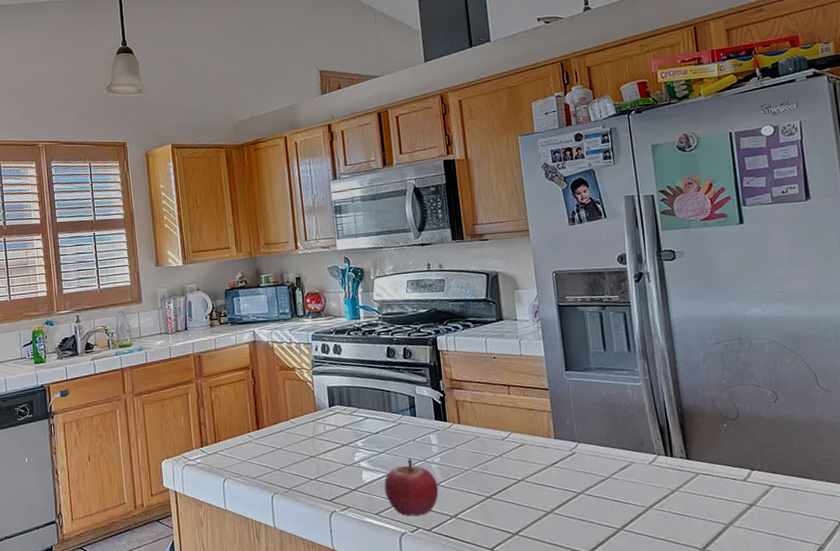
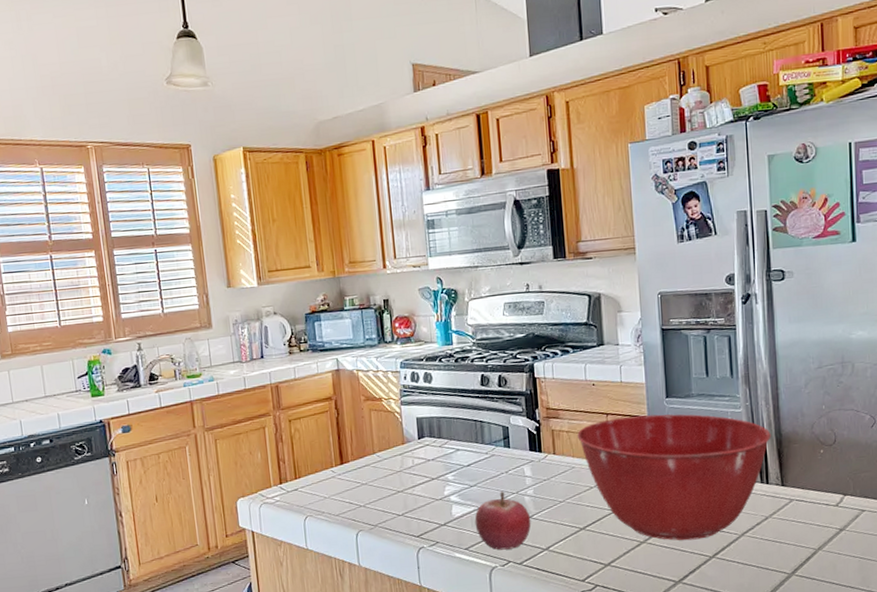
mixing bowl: none [480,386,673,512] -> present [577,414,771,541]

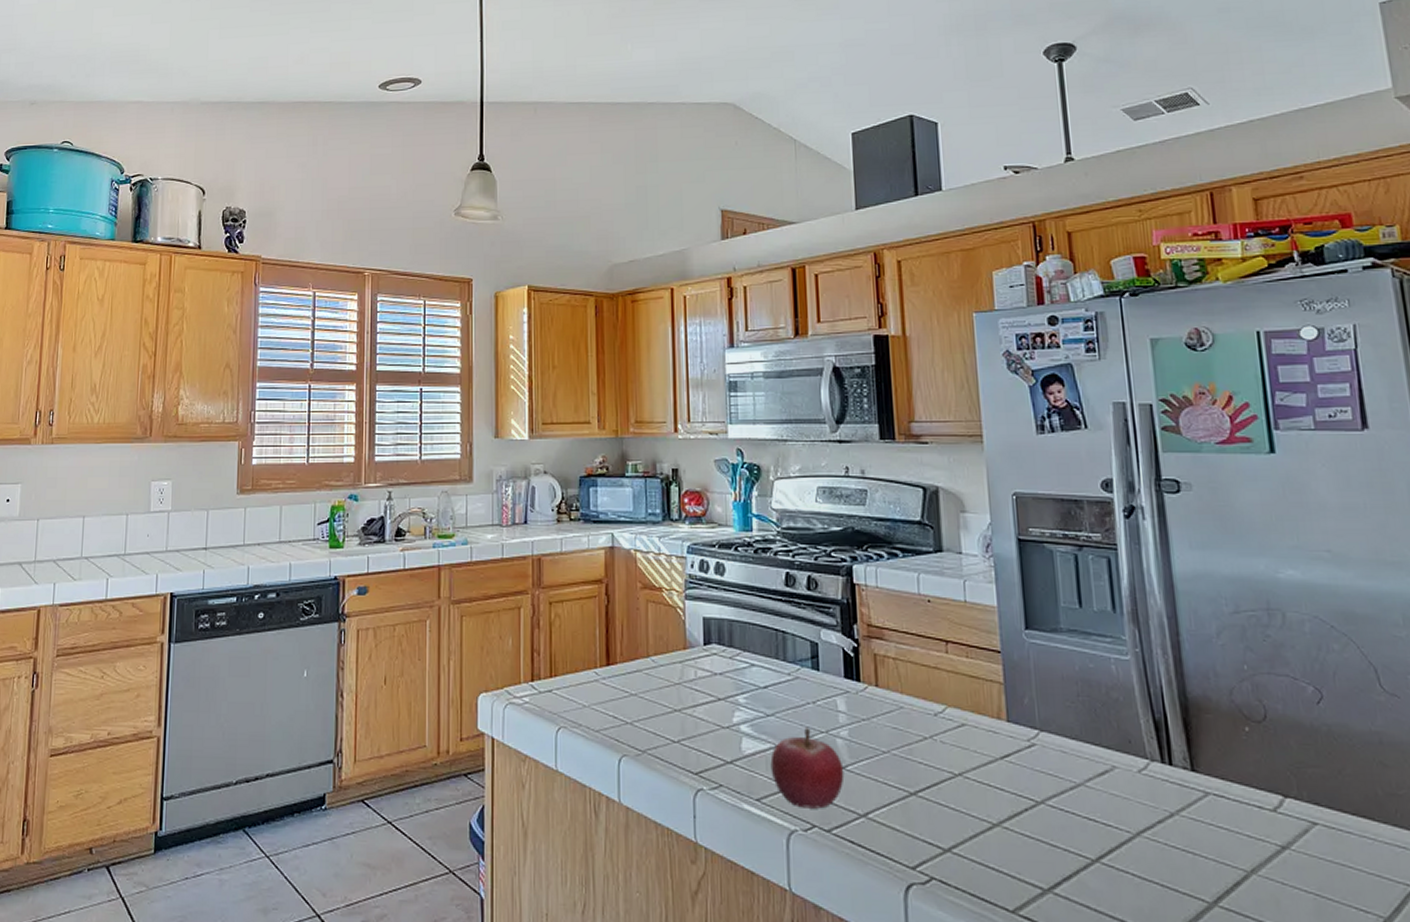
mixing bowl: present [577,414,771,541] -> none [907,649,1173,832]

